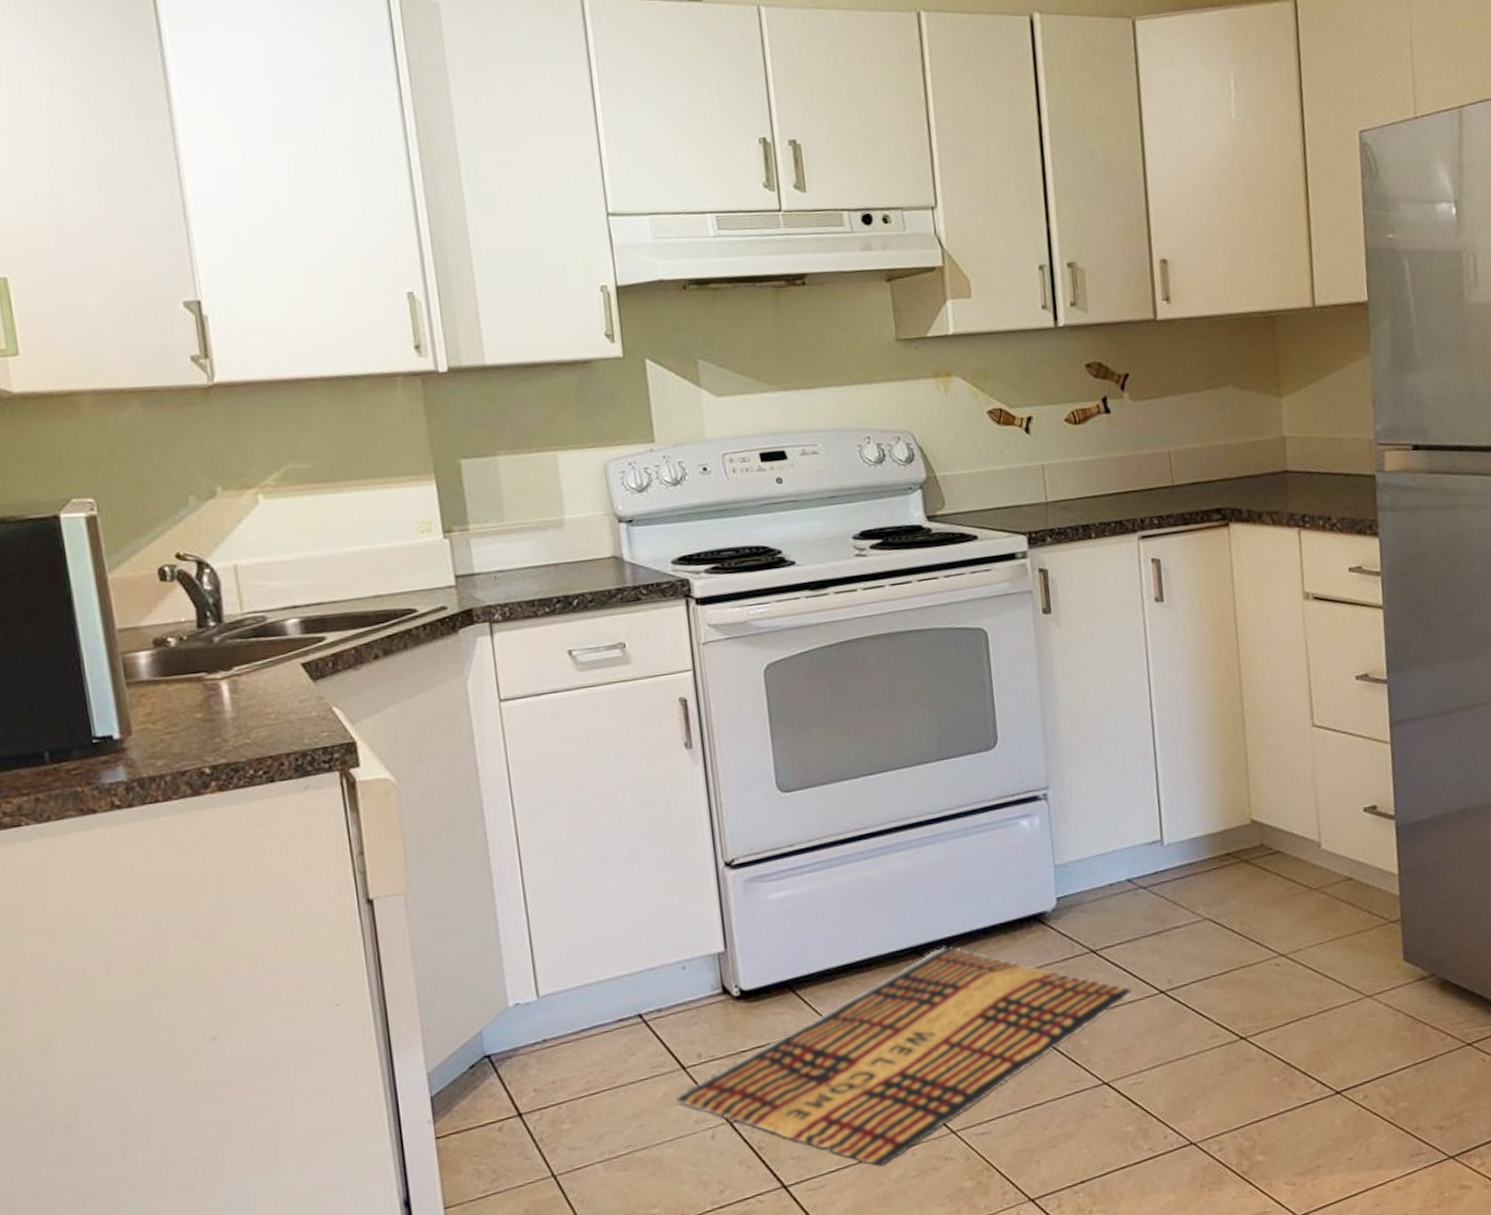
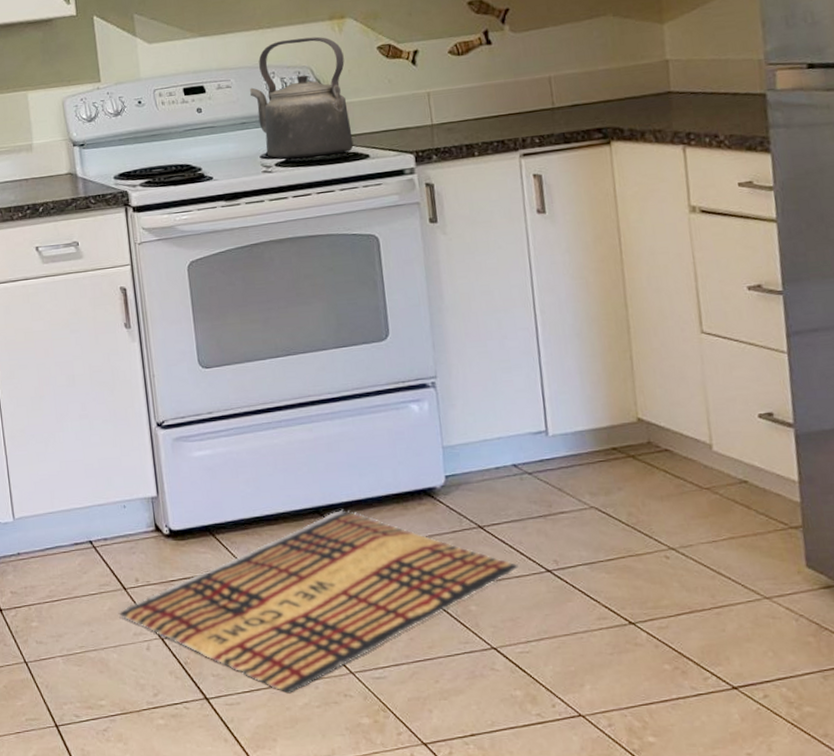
kettle: none [841,396,960,541] -> present [250,36,354,160]

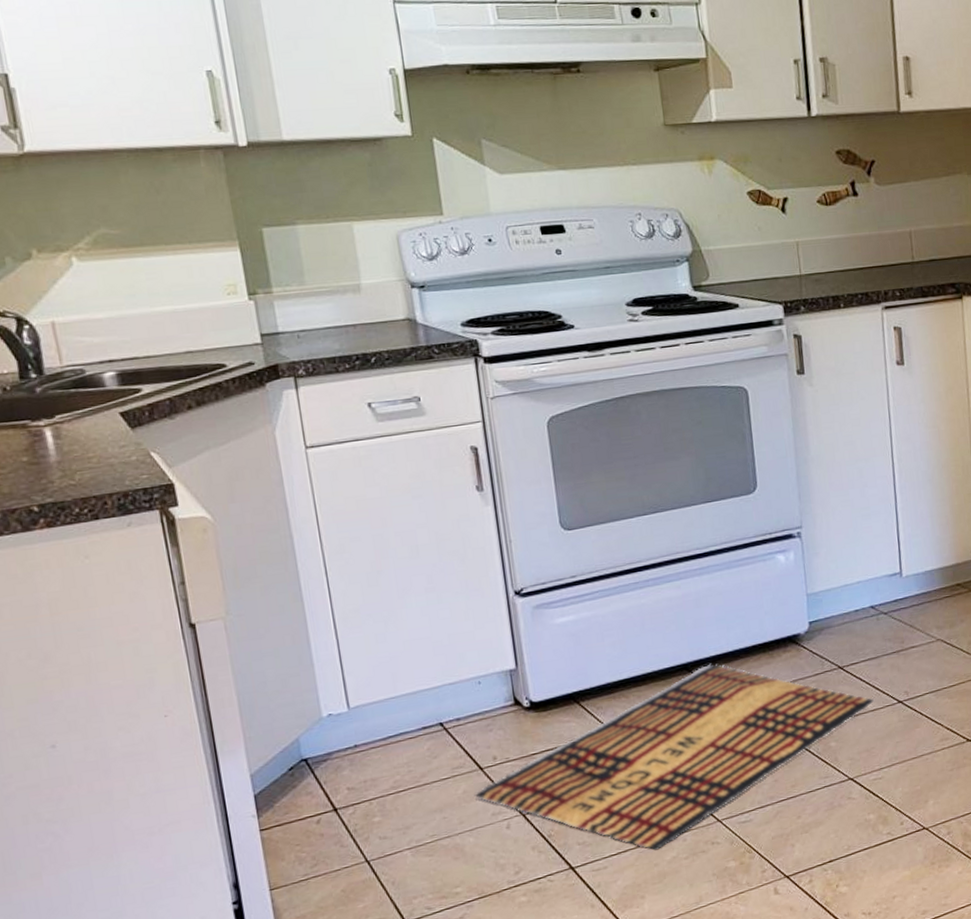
kettle: present [250,36,354,160] -> none [614,177,723,308]

